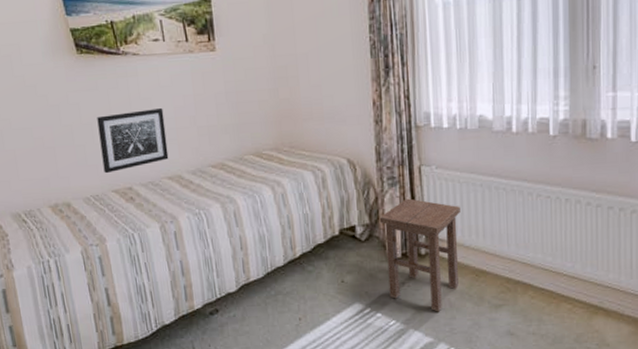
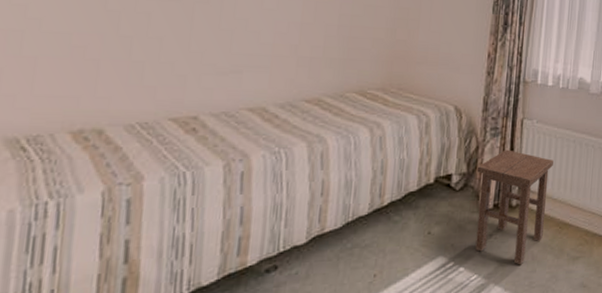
wall art: present [97,108,169,174] -> none [163,31,261,98]

